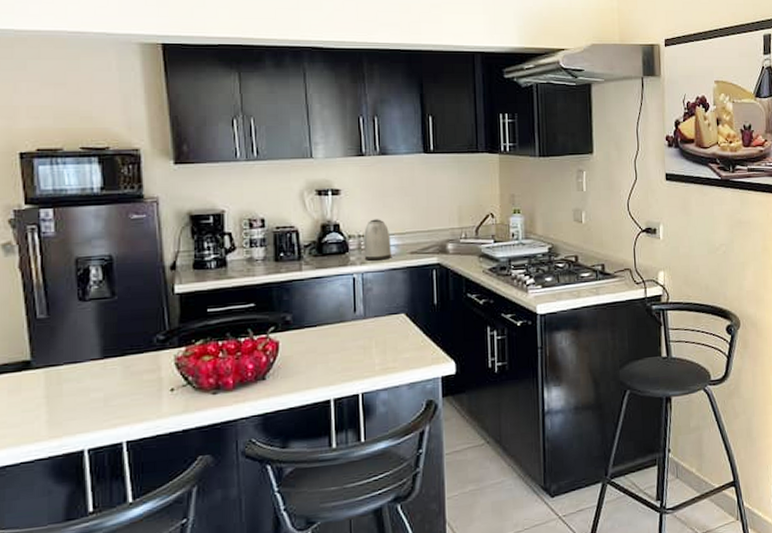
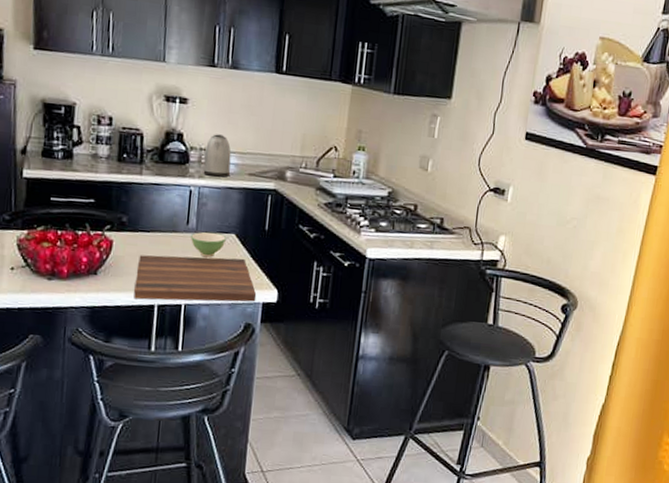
cutting board: none [307,336,435,398] -> present [134,255,257,302]
bowl: none [359,315,397,342] -> present [190,231,227,258]

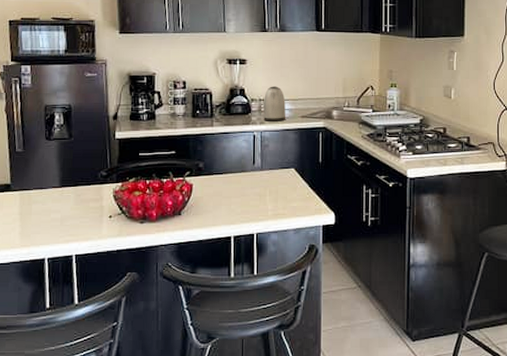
cutting board: present [134,255,257,302] -> none [213,188,317,233]
bowl: present [190,231,227,258] -> none [256,169,288,191]

